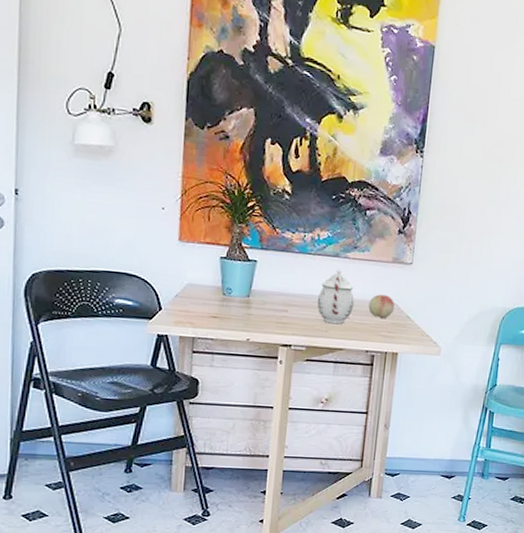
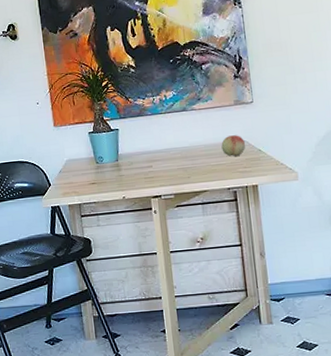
teapot: present [317,269,354,325] -> none [175,121,209,170]

